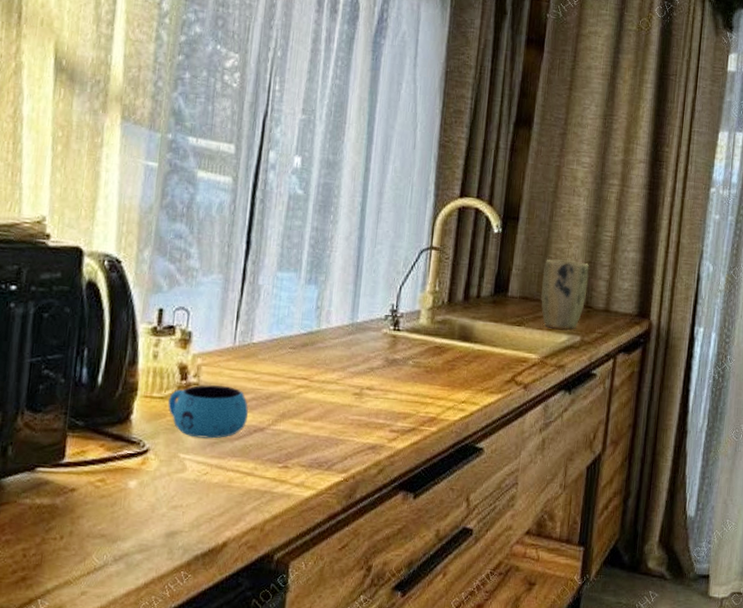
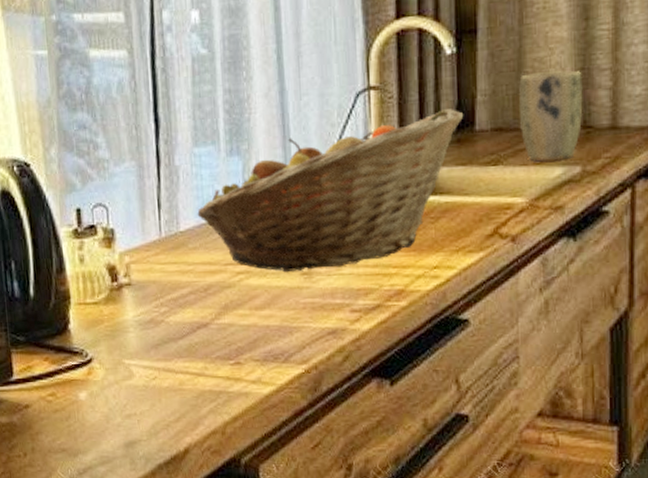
mug: present [168,384,248,439] -> none [103,282,188,341]
fruit basket: none [271,275,501,392] -> present [197,109,464,273]

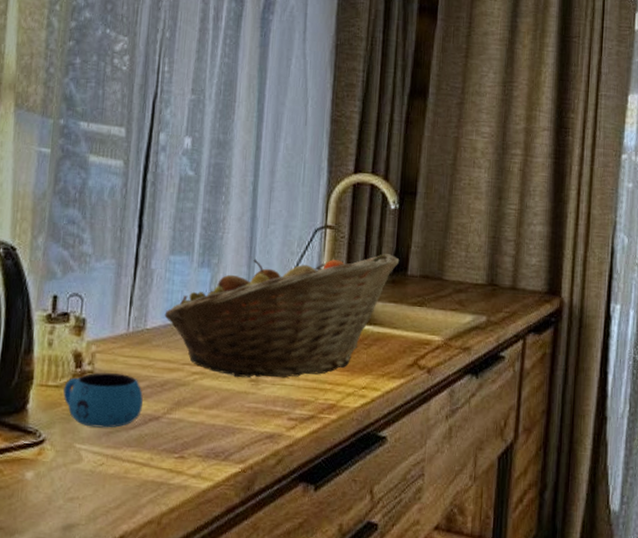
mug: none [103,282,188,341] -> present [63,372,143,428]
plant pot: present [518,70,583,162] -> none [443,235,493,310]

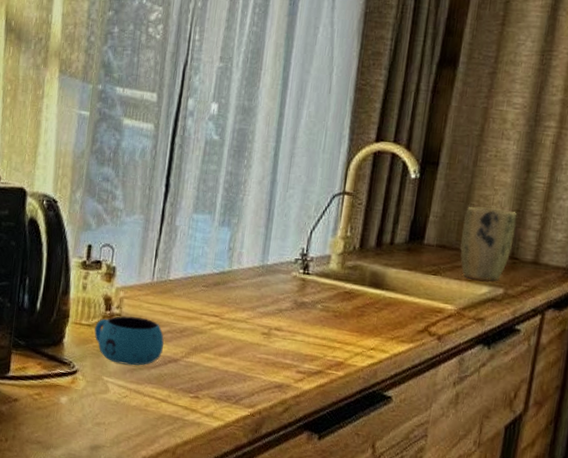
fruit basket: present [164,253,400,378] -> none [186,221,417,334]
plant pot: none [443,235,493,310] -> present [460,207,517,282]

